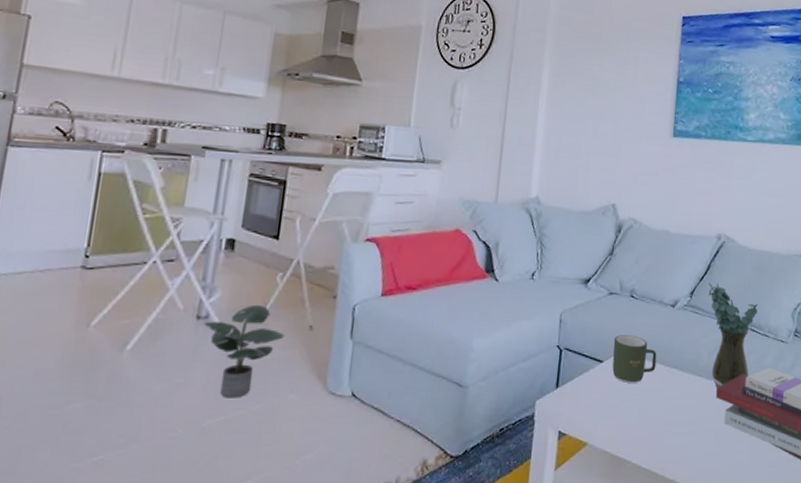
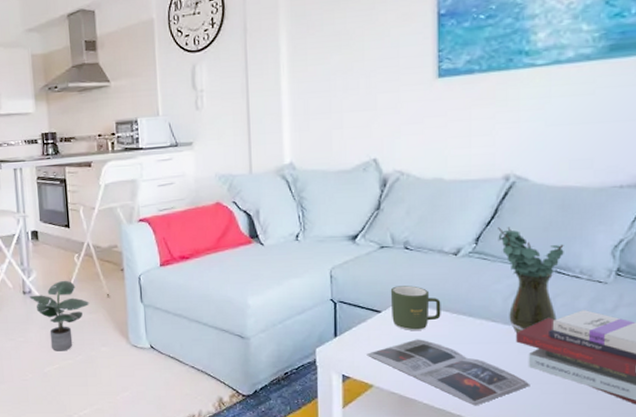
magazine: none [584,392,725,465] -> present [366,339,530,406]

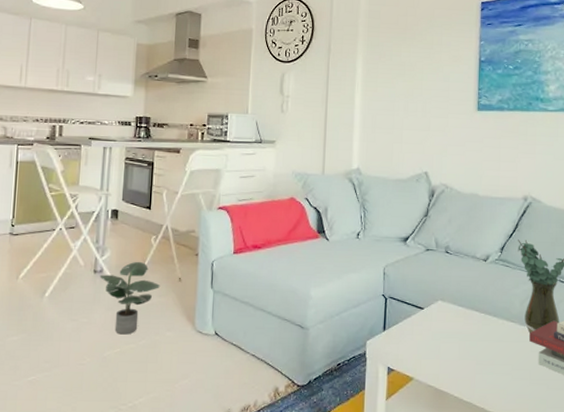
magazine: present [366,339,530,406] -> none [409,335,539,400]
mug: present [390,285,441,330] -> none [432,286,472,327]

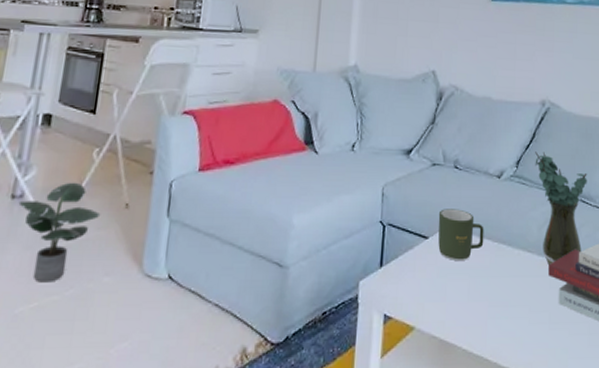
mug: none [432,286,472,327] -> present [438,209,484,260]

